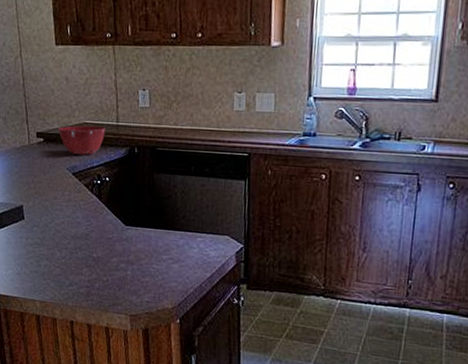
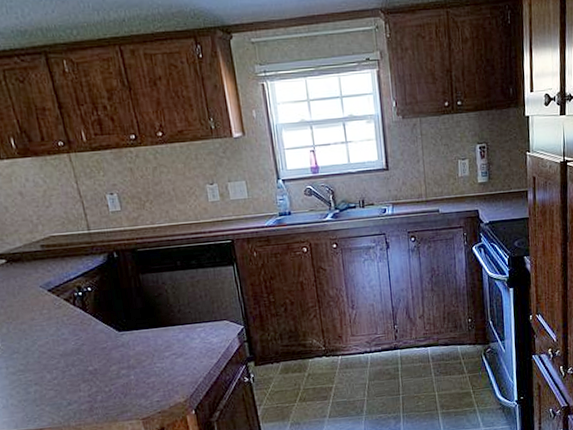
mixing bowl: present [57,125,106,155] -> none [20,236,78,271]

